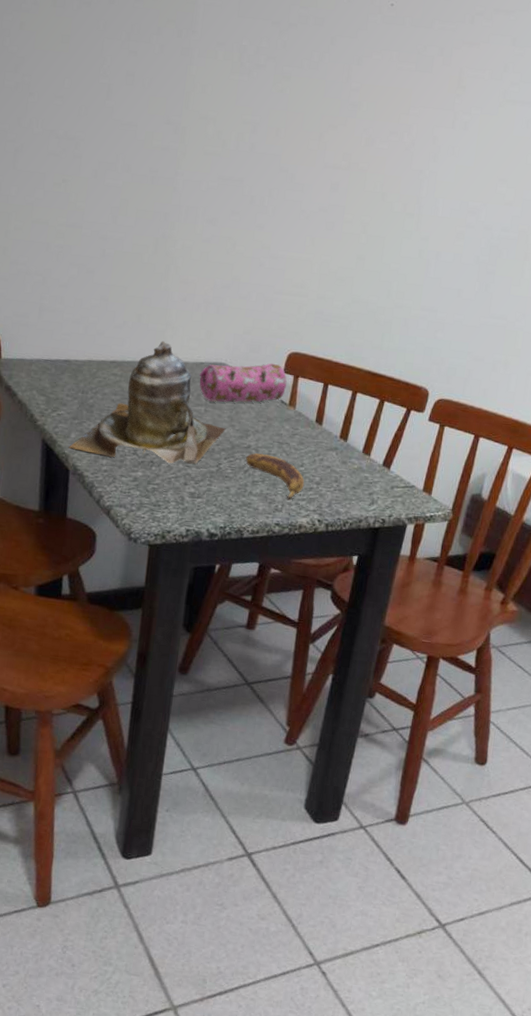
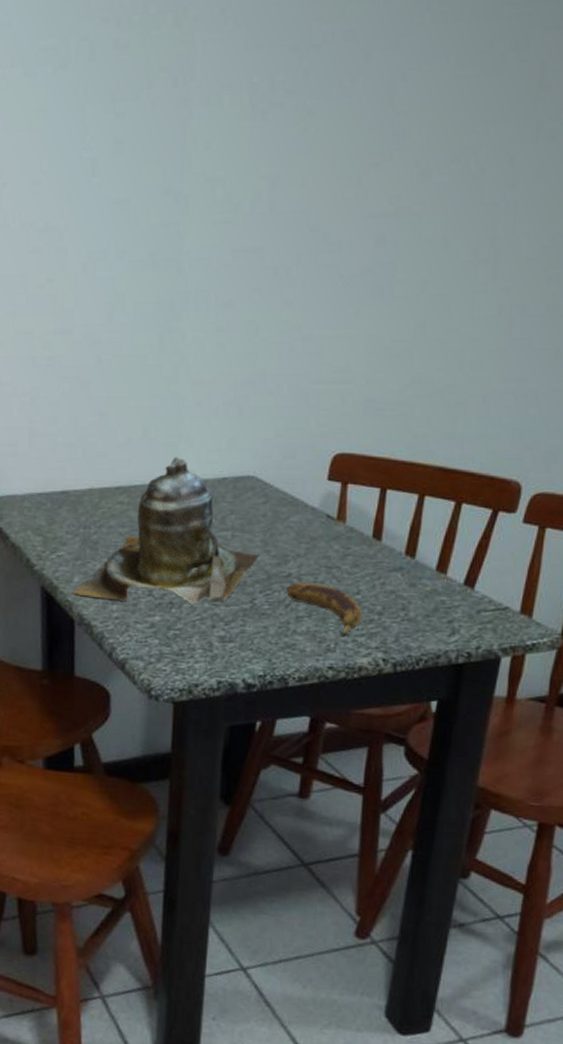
pencil case: present [199,363,287,403] -> none [222,469,333,524]

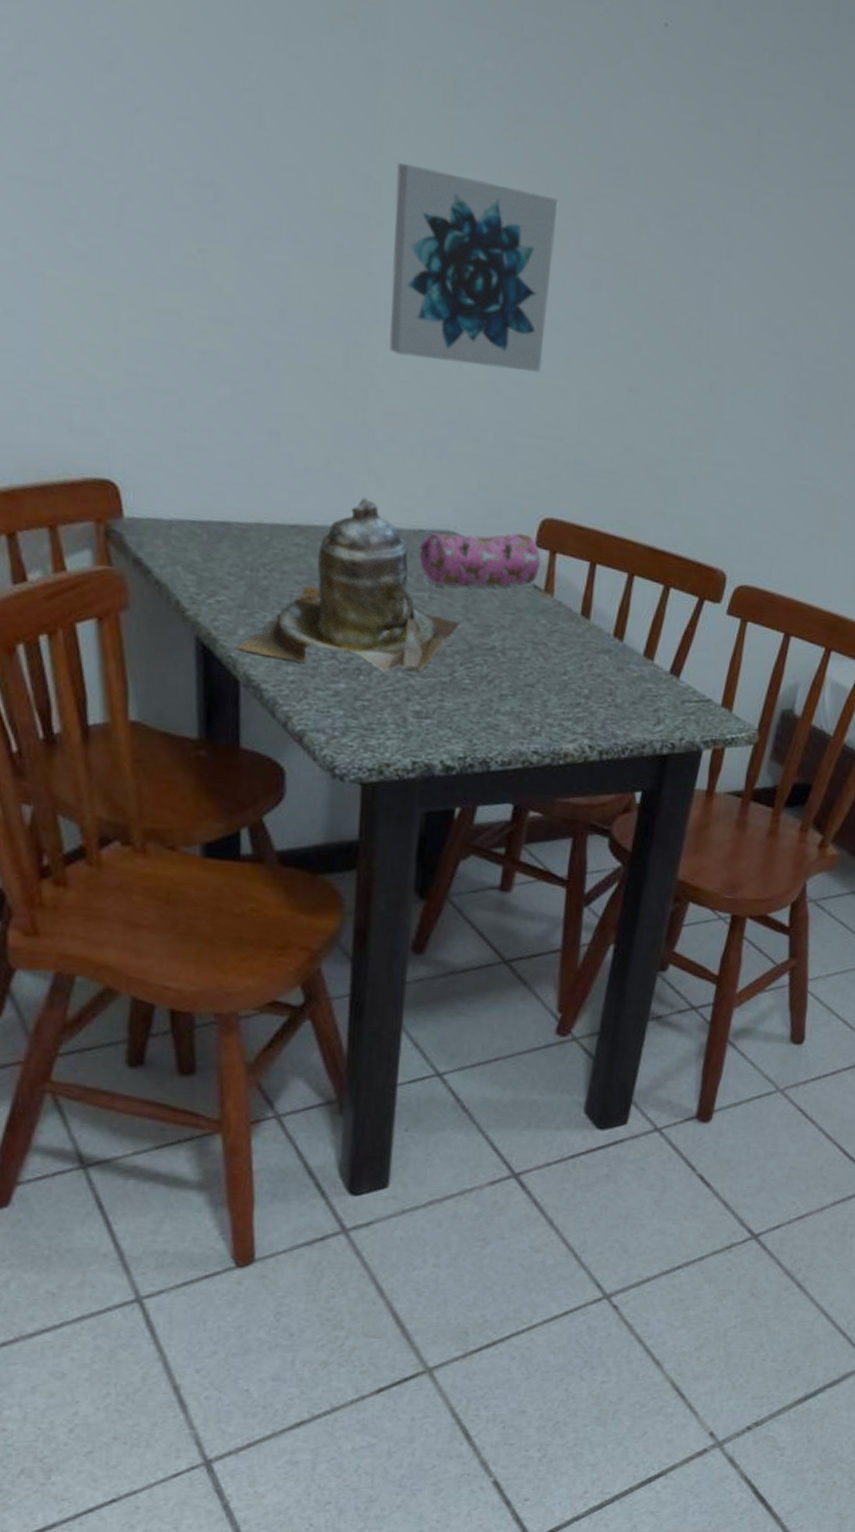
wall art: none [196,172,345,334] -> present [389,162,558,373]
pencil case: none [222,469,333,524] -> present [418,532,541,587]
banana: present [285,582,363,636] -> none [488,657,570,719]

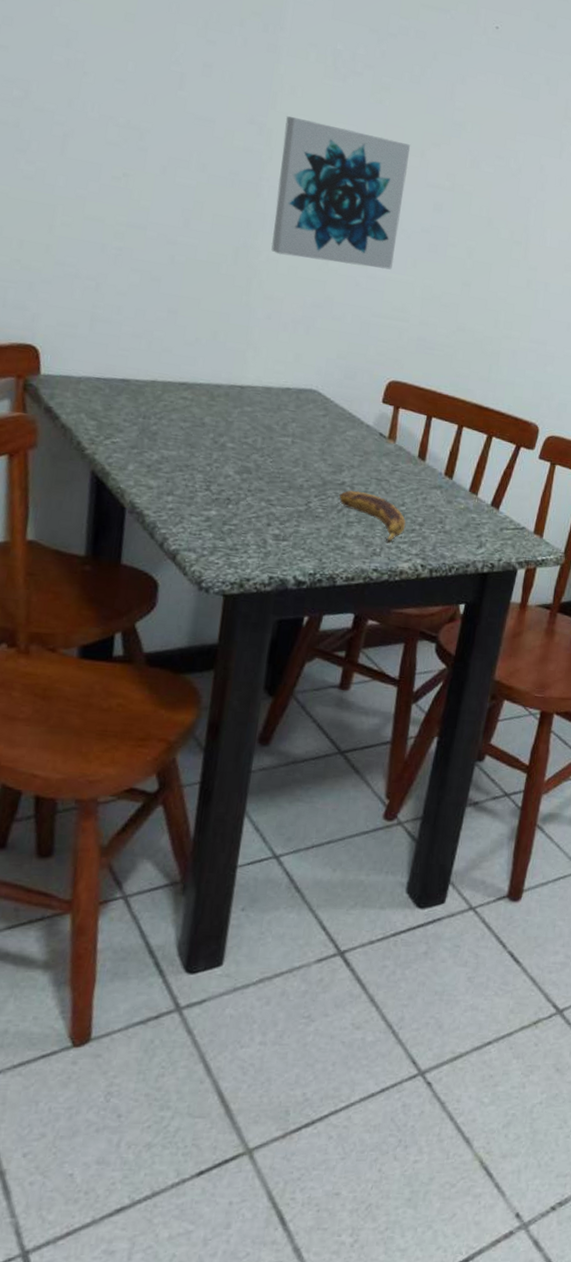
teapot: present [236,497,460,673] -> none [125,362,316,503]
pencil case: present [418,532,541,587] -> none [285,390,386,434]
banana: none [488,657,570,719] -> present [338,490,406,543]

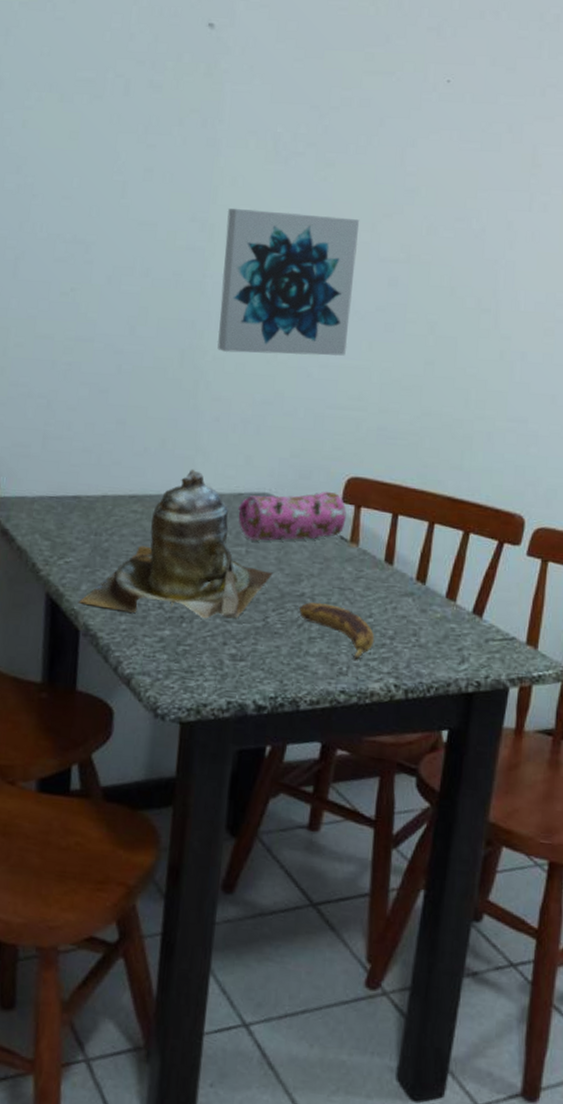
teapot: none [125,362,316,503] -> present [79,469,273,619]
pencil case: none [285,390,386,434] -> present [237,491,347,541]

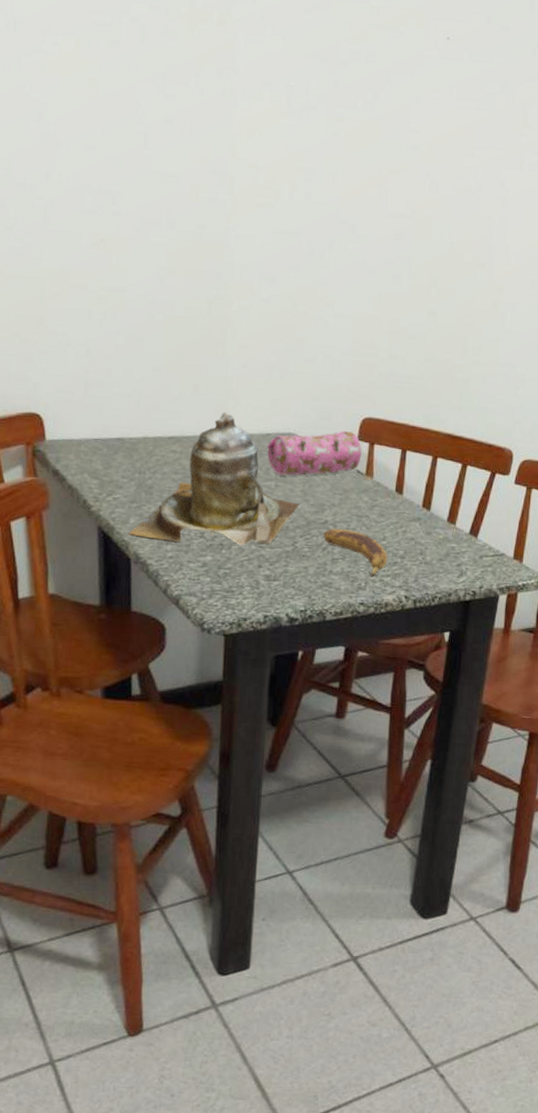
wall art: present [217,208,360,357] -> none [242,161,369,307]

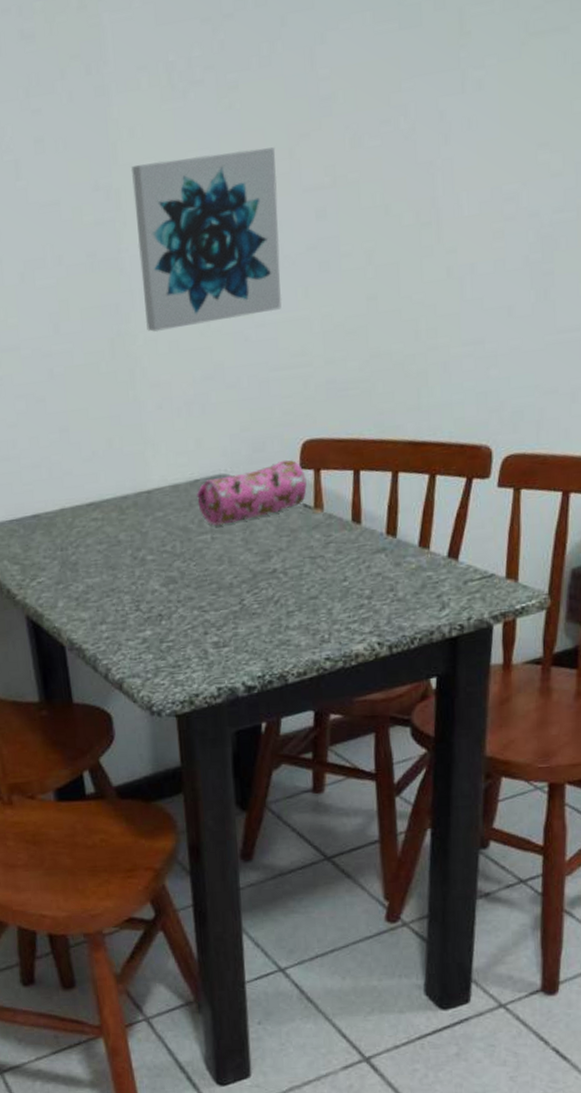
teapot: present [128,412,299,545] -> none [59,464,242,621]
wall art: none [242,161,369,307] -> present [130,147,282,333]
banana: present [322,528,388,576] -> none [272,575,353,626]

